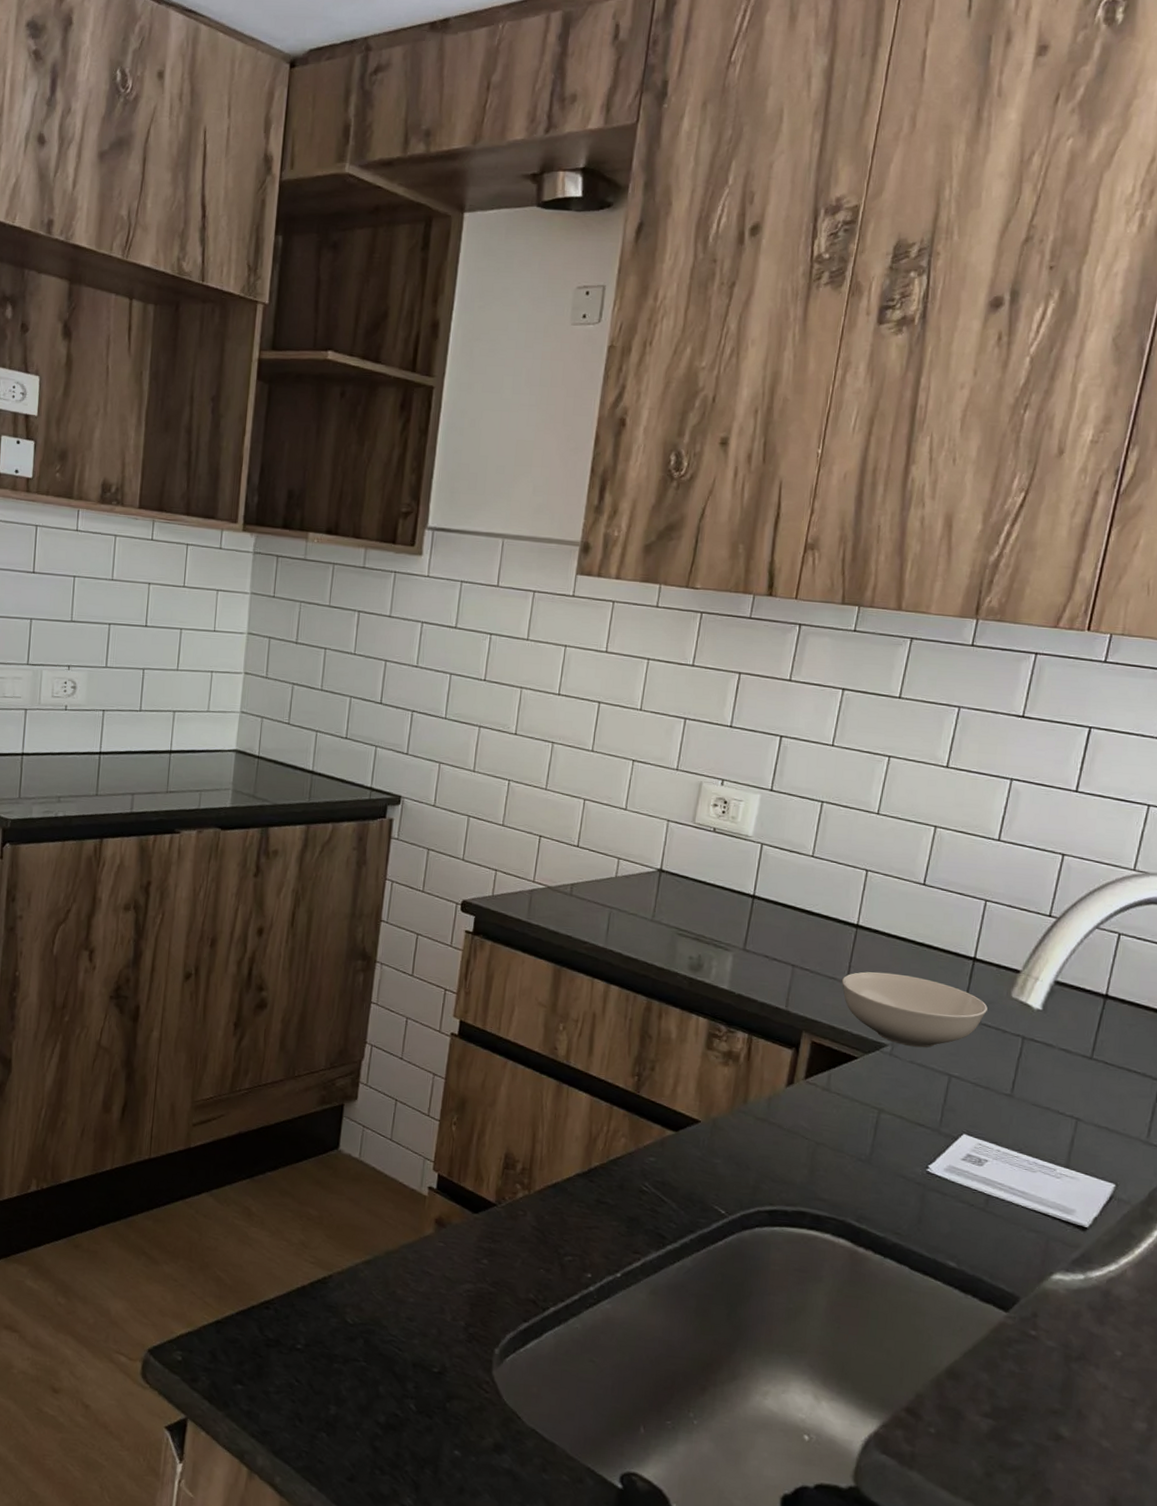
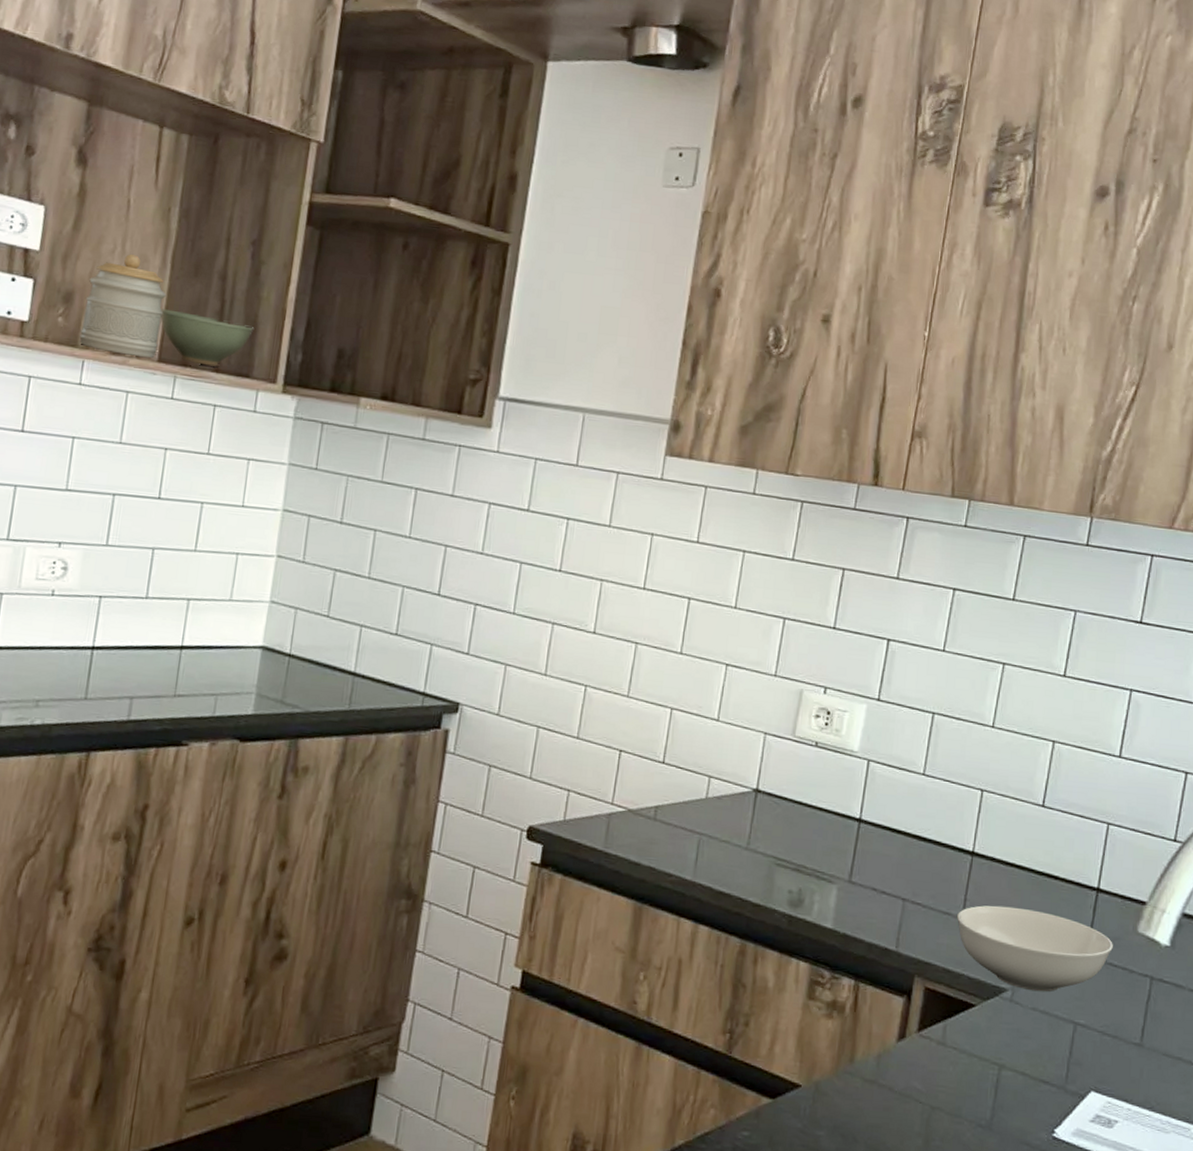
jar: none [74,414,143,506] -> present [79,253,167,359]
bowl: none [138,461,217,510] -> present [160,308,255,367]

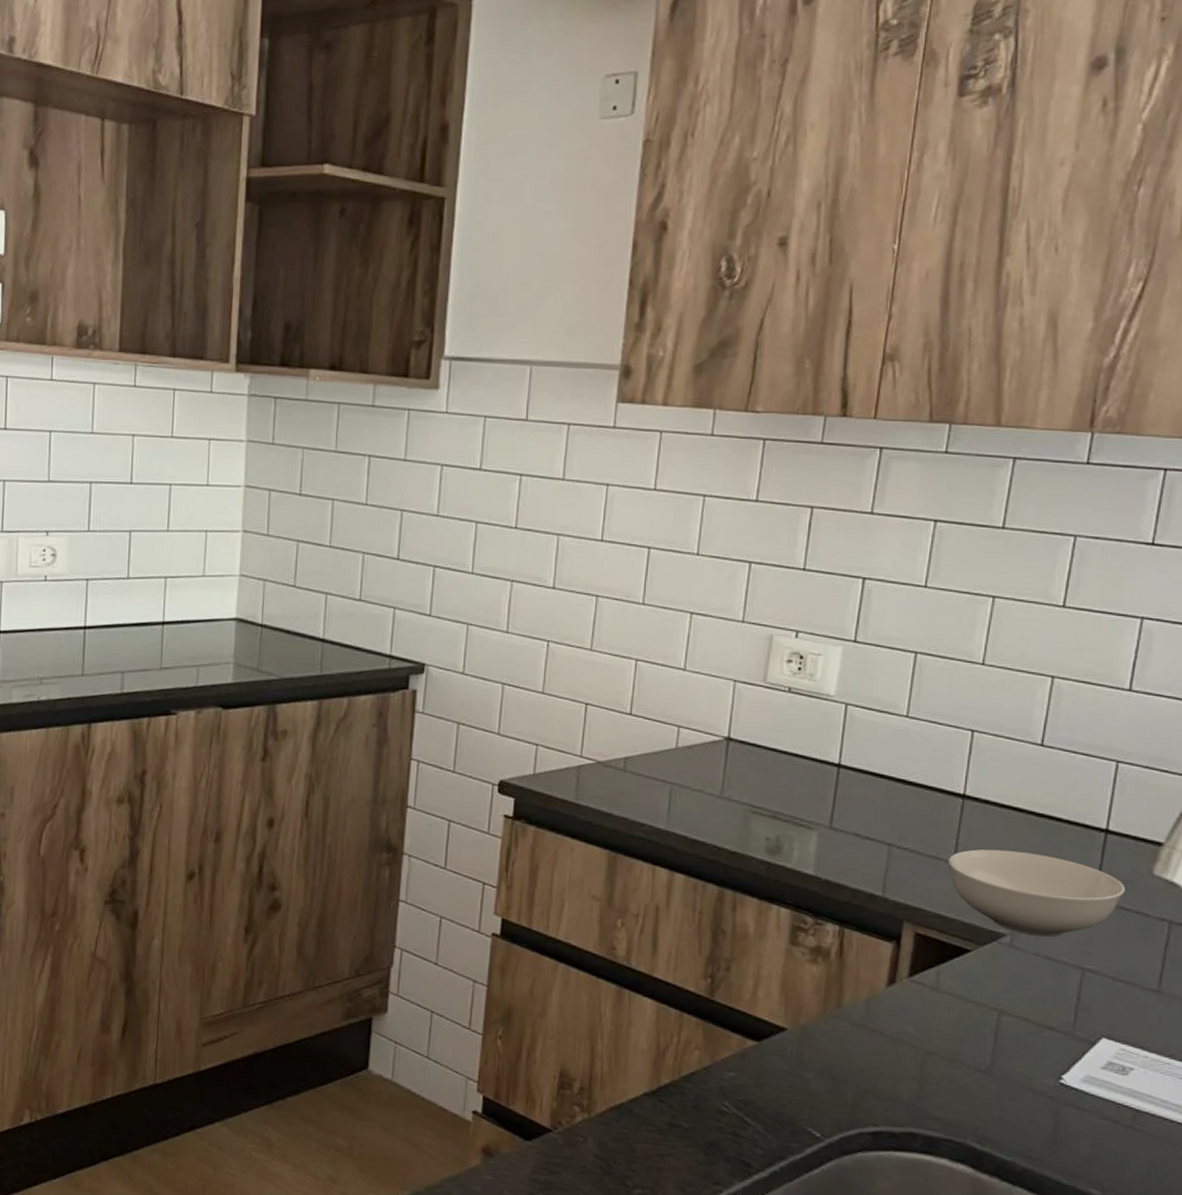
jar: present [79,253,167,359] -> none [47,248,121,349]
bowl: present [160,308,255,367] -> none [117,299,205,351]

